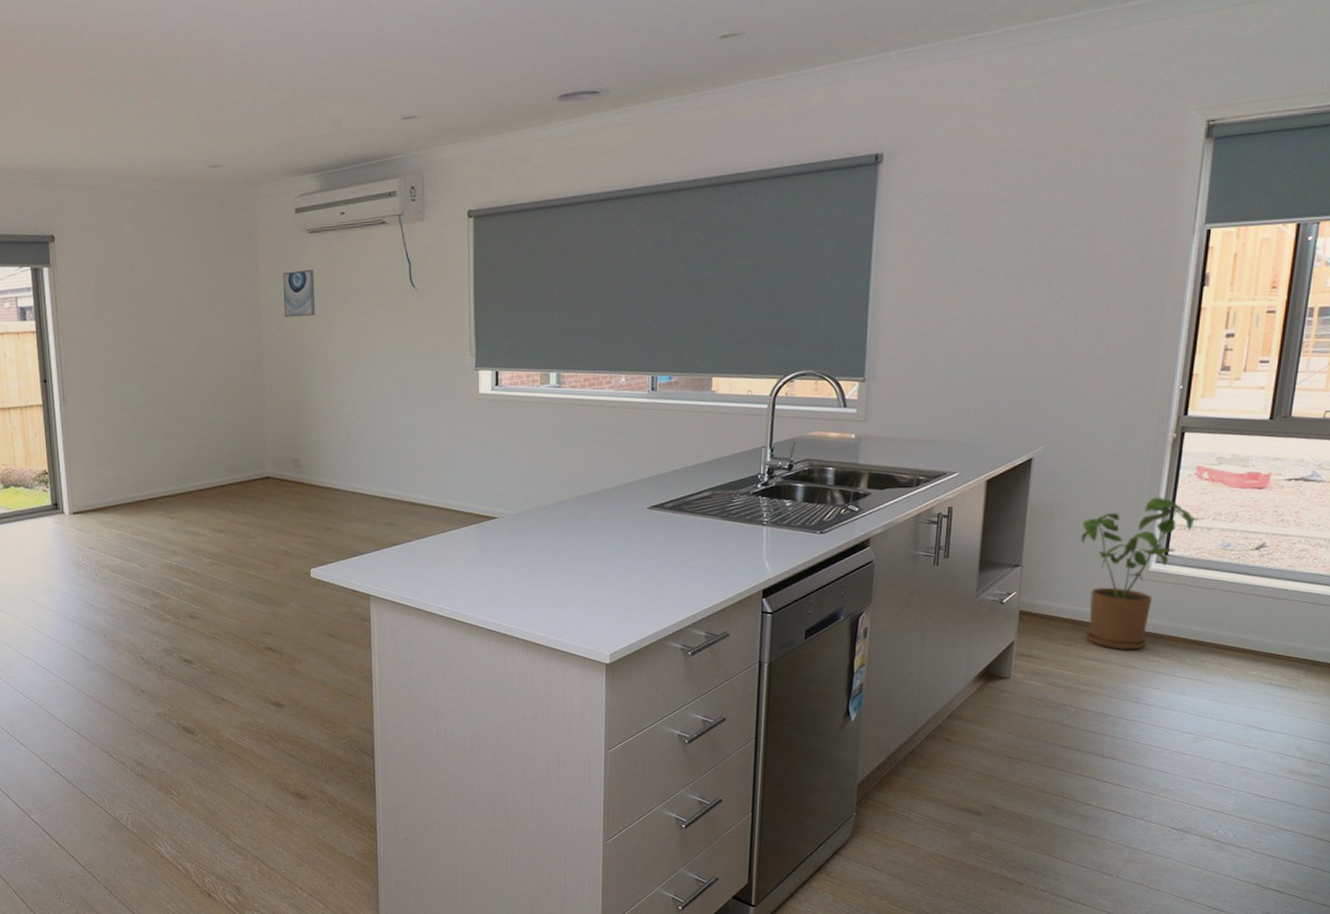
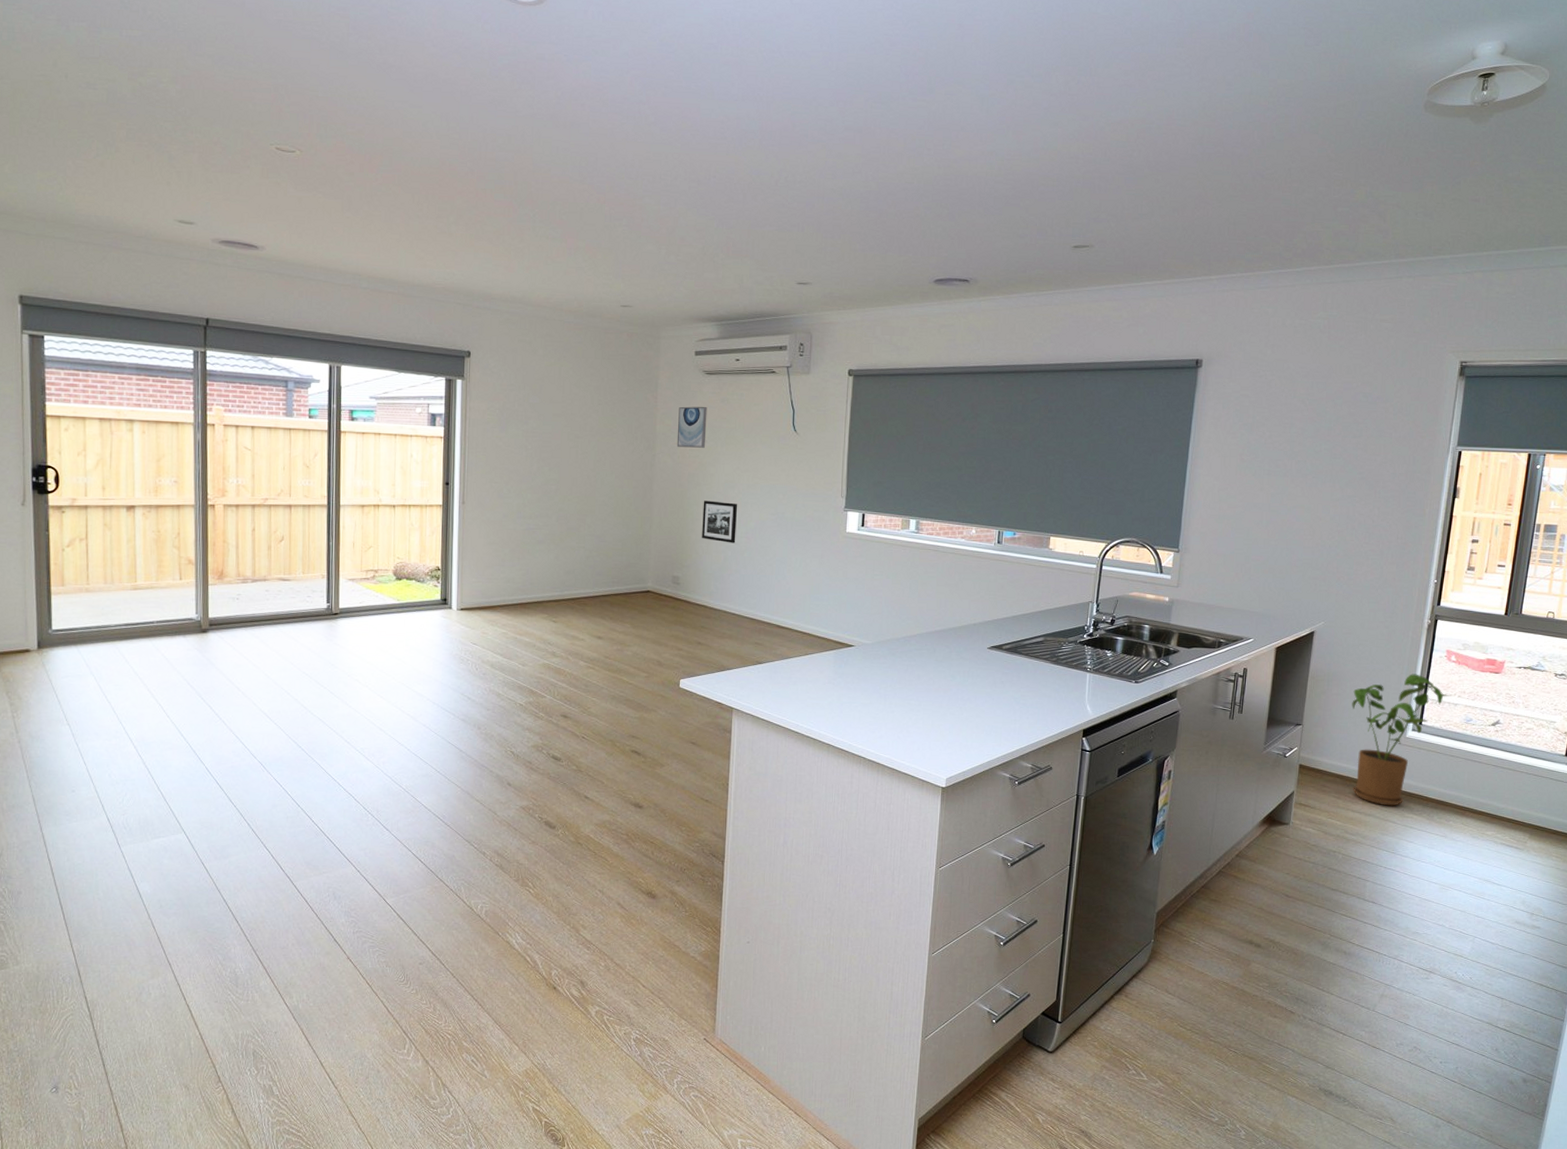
picture frame: none [318,372,358,418] -> present [702,500,738,543]

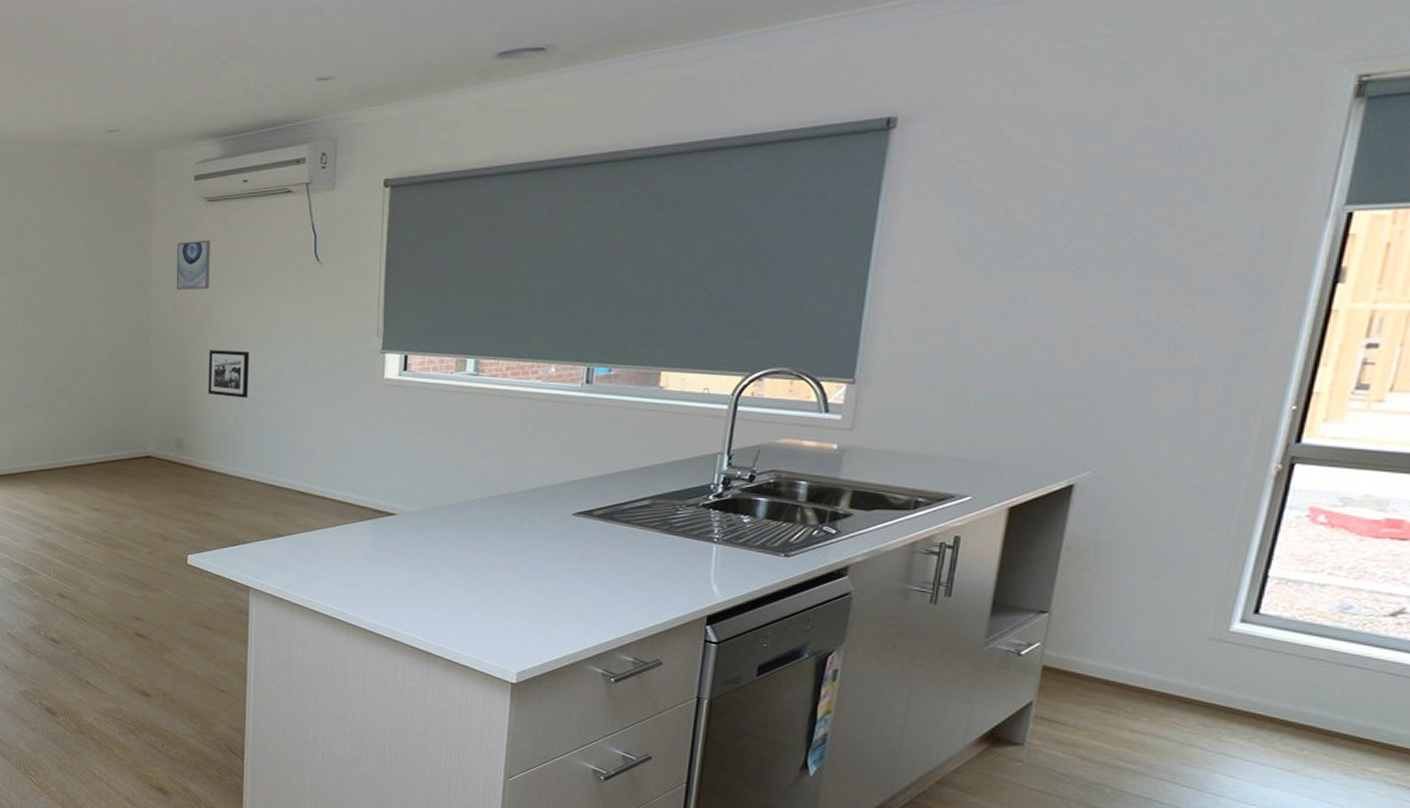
house plant: present [1352,674,1450,806] -> none [1132,541,1313,727]

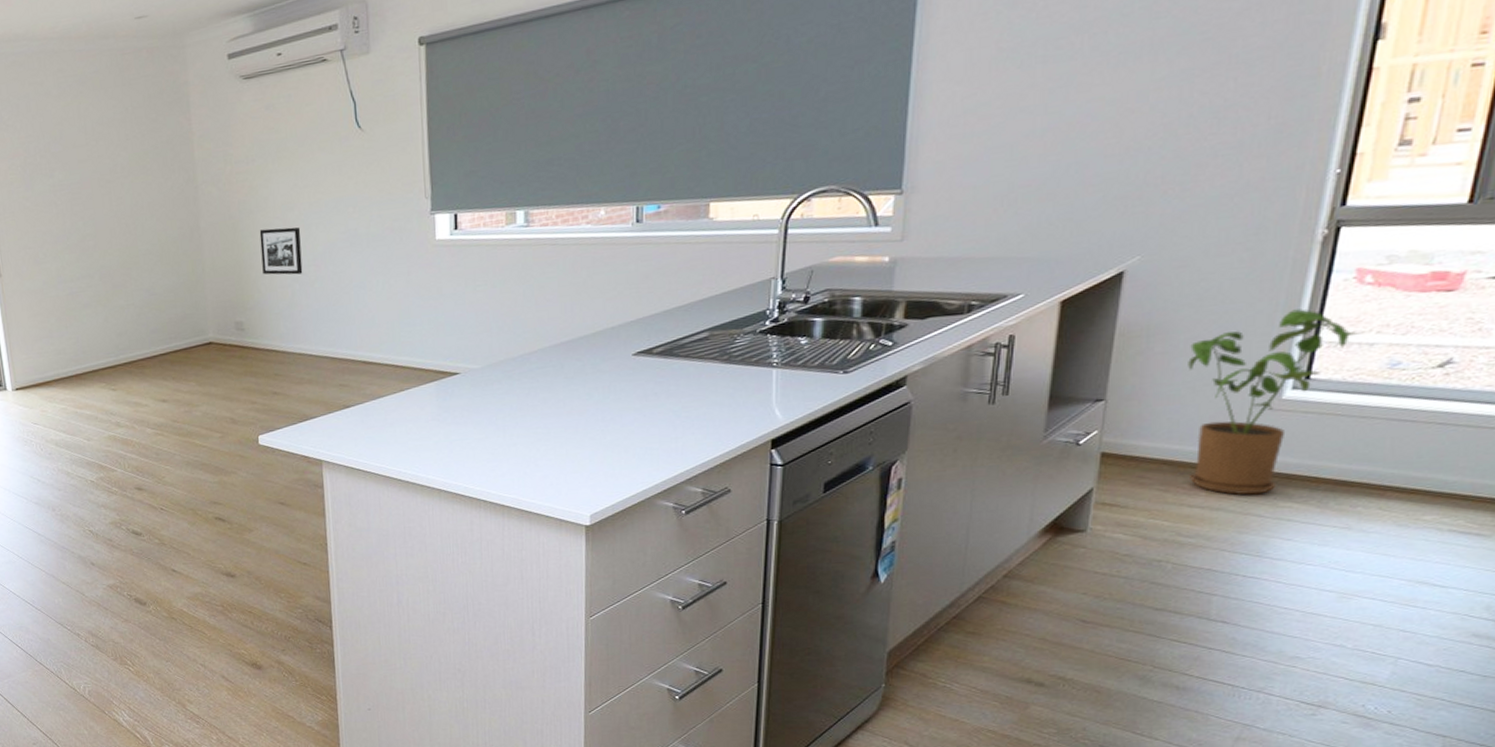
wall art: present [176,239,211,290] -> none [217,118,253,173]
house plant: none [1132,541,1313,727] -> present [1188,308,1362,495]

